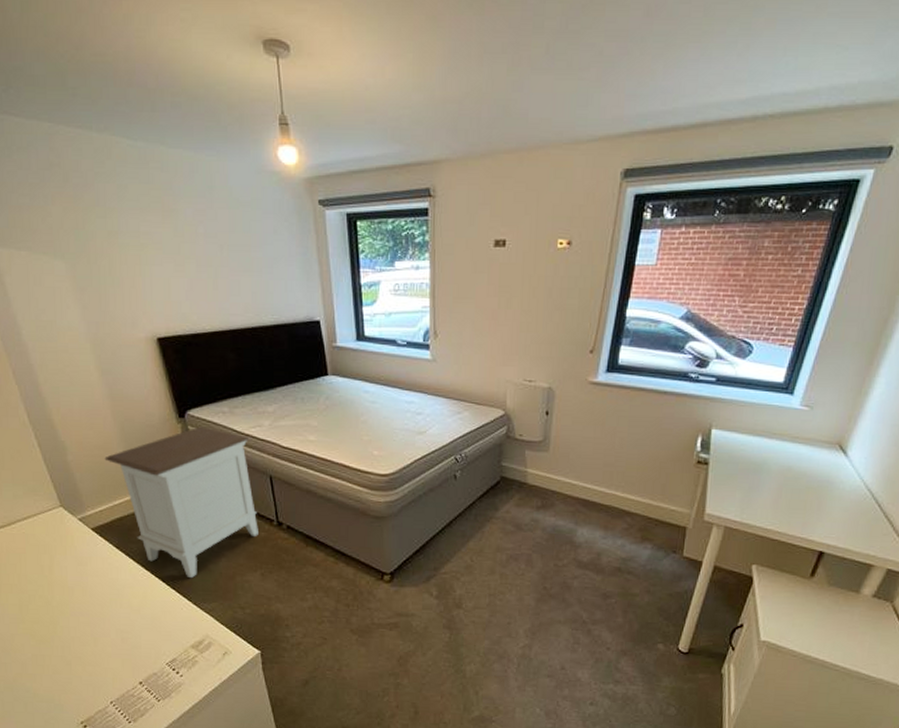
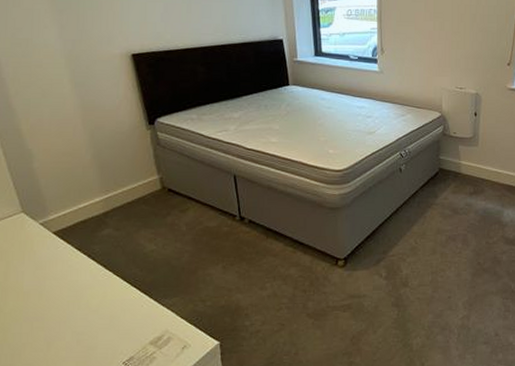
nightstand: present [104,426,258,579] -> none [72,132,222,276]

